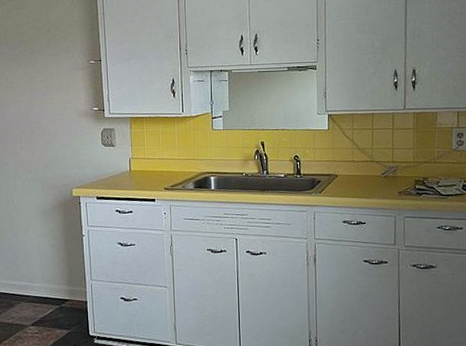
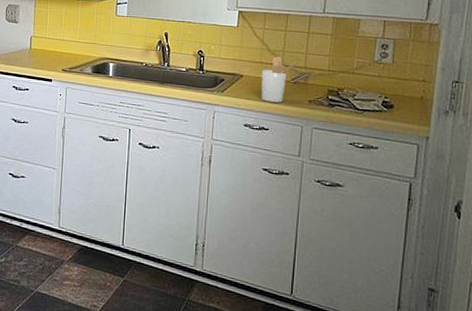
utensil holder: none [354,154,388,197] -> present [261,57,301,103]

